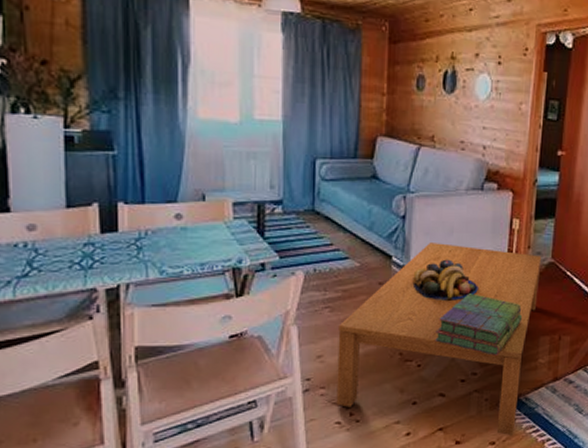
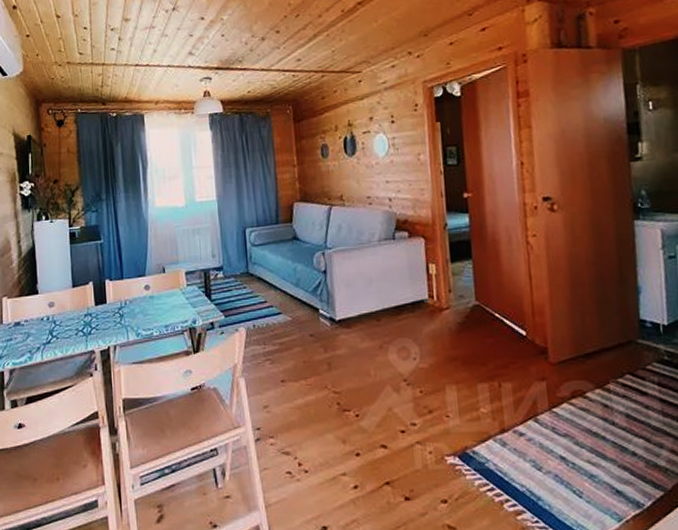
coffee table: present [336,243,542,436] -> none [279,293,468,494]
fruit bowl: present [412,259,478,302] -> none [340,308,405,351]
stack of books: present [435,293,523,357] -> none [368,341,455,406]

